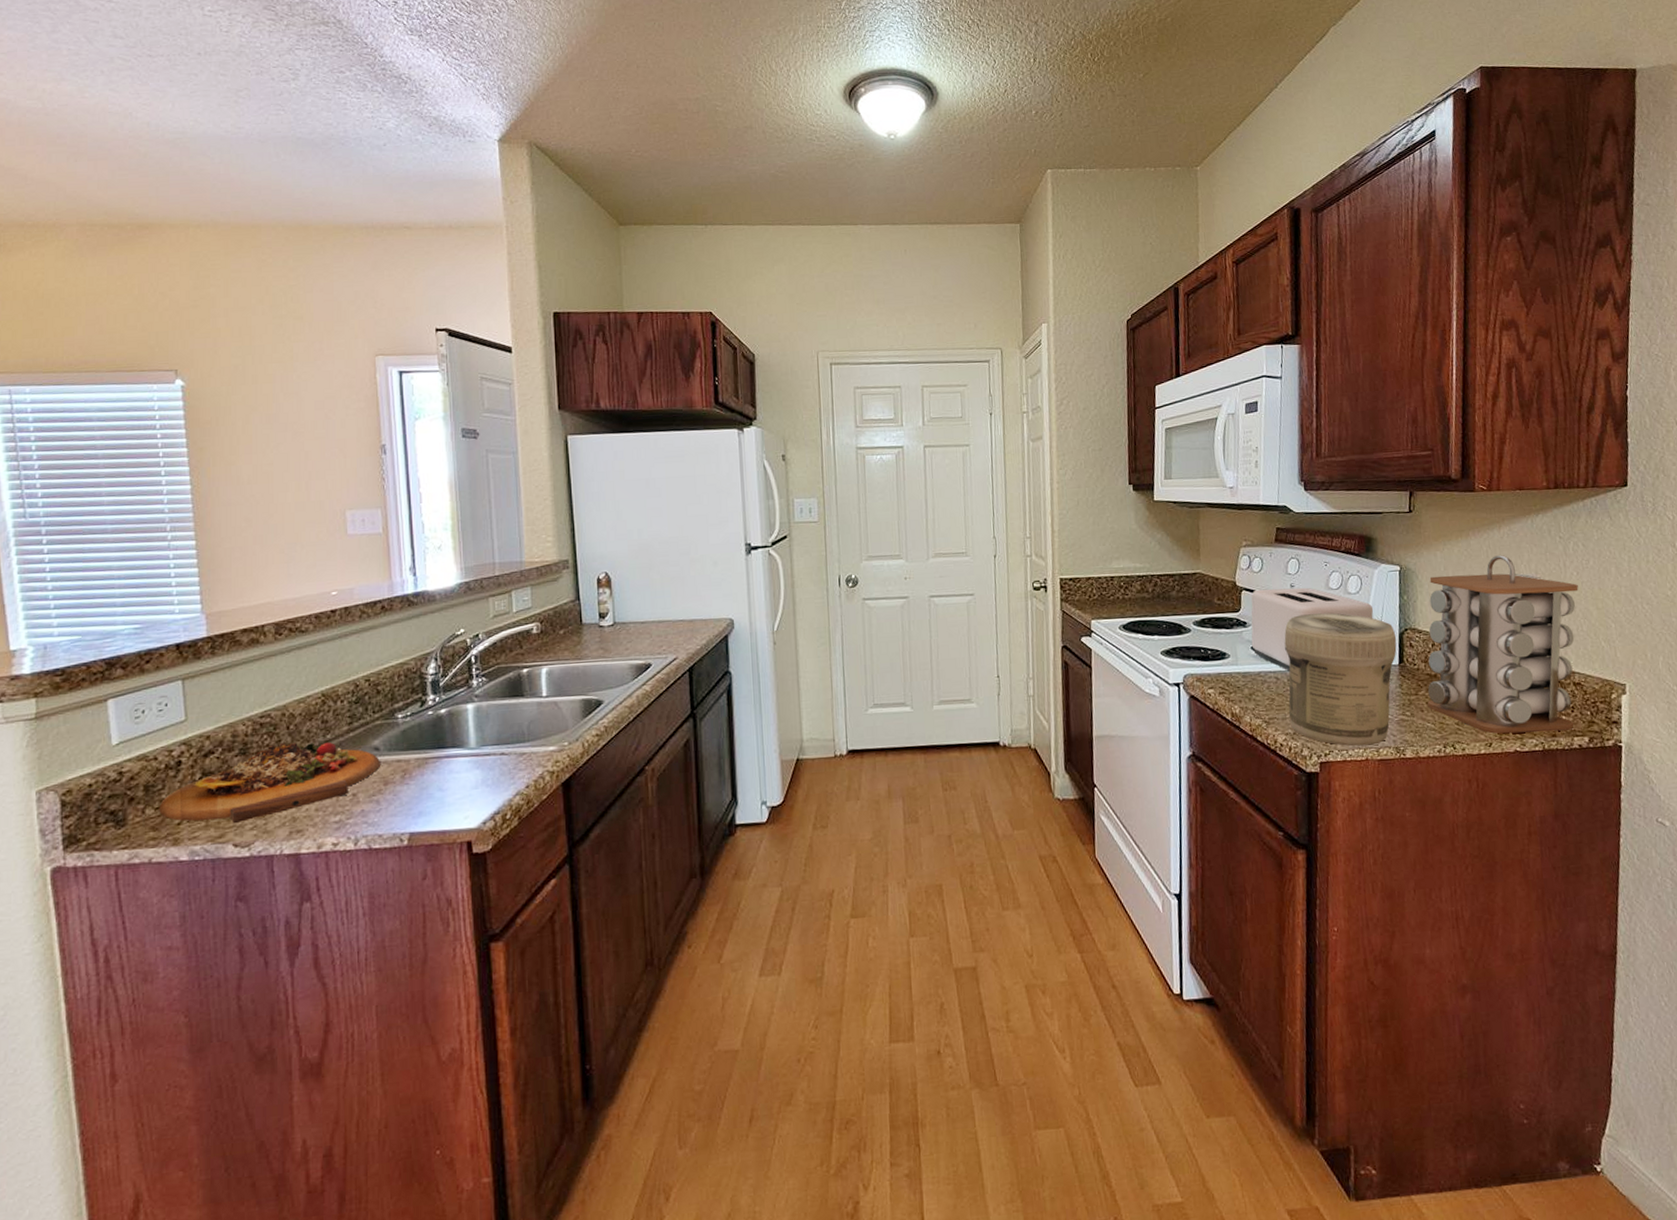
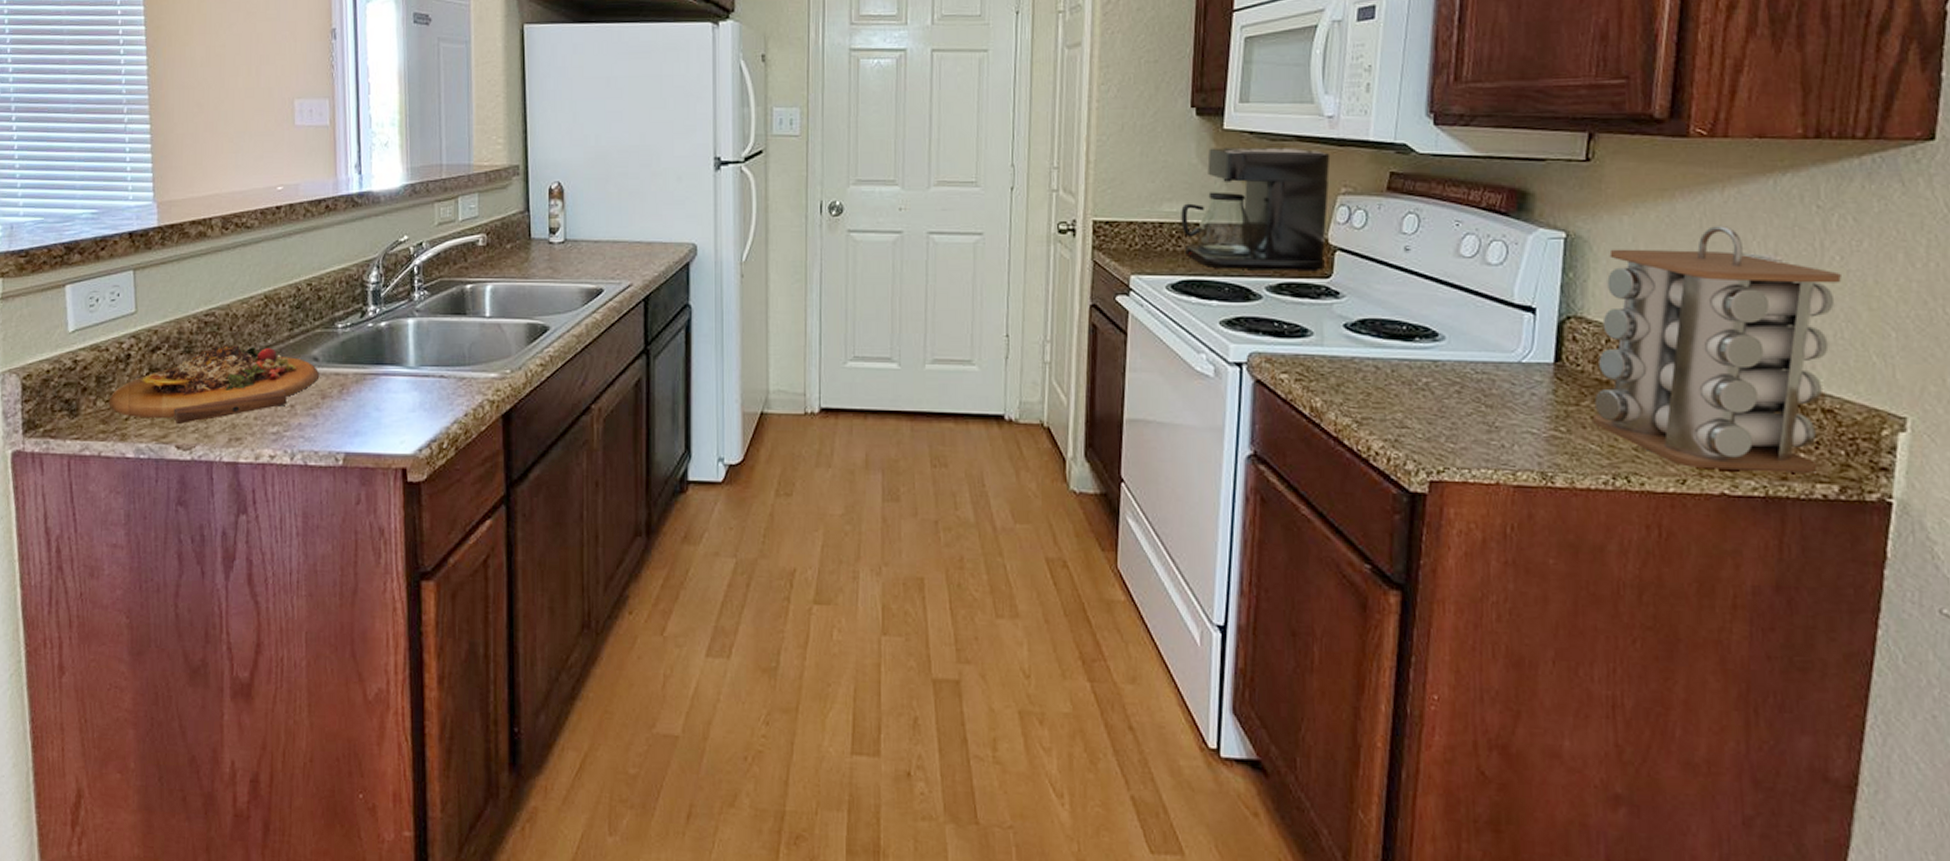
coffee maker: none [1126,512,1235,611] -> present [1181,147,1331,270]
toaster: present [1251,587,1374,671] -> none [1344,251,1523,360]
jar: present [1284,612,1397,747] -> none [1389,288,1554,466]

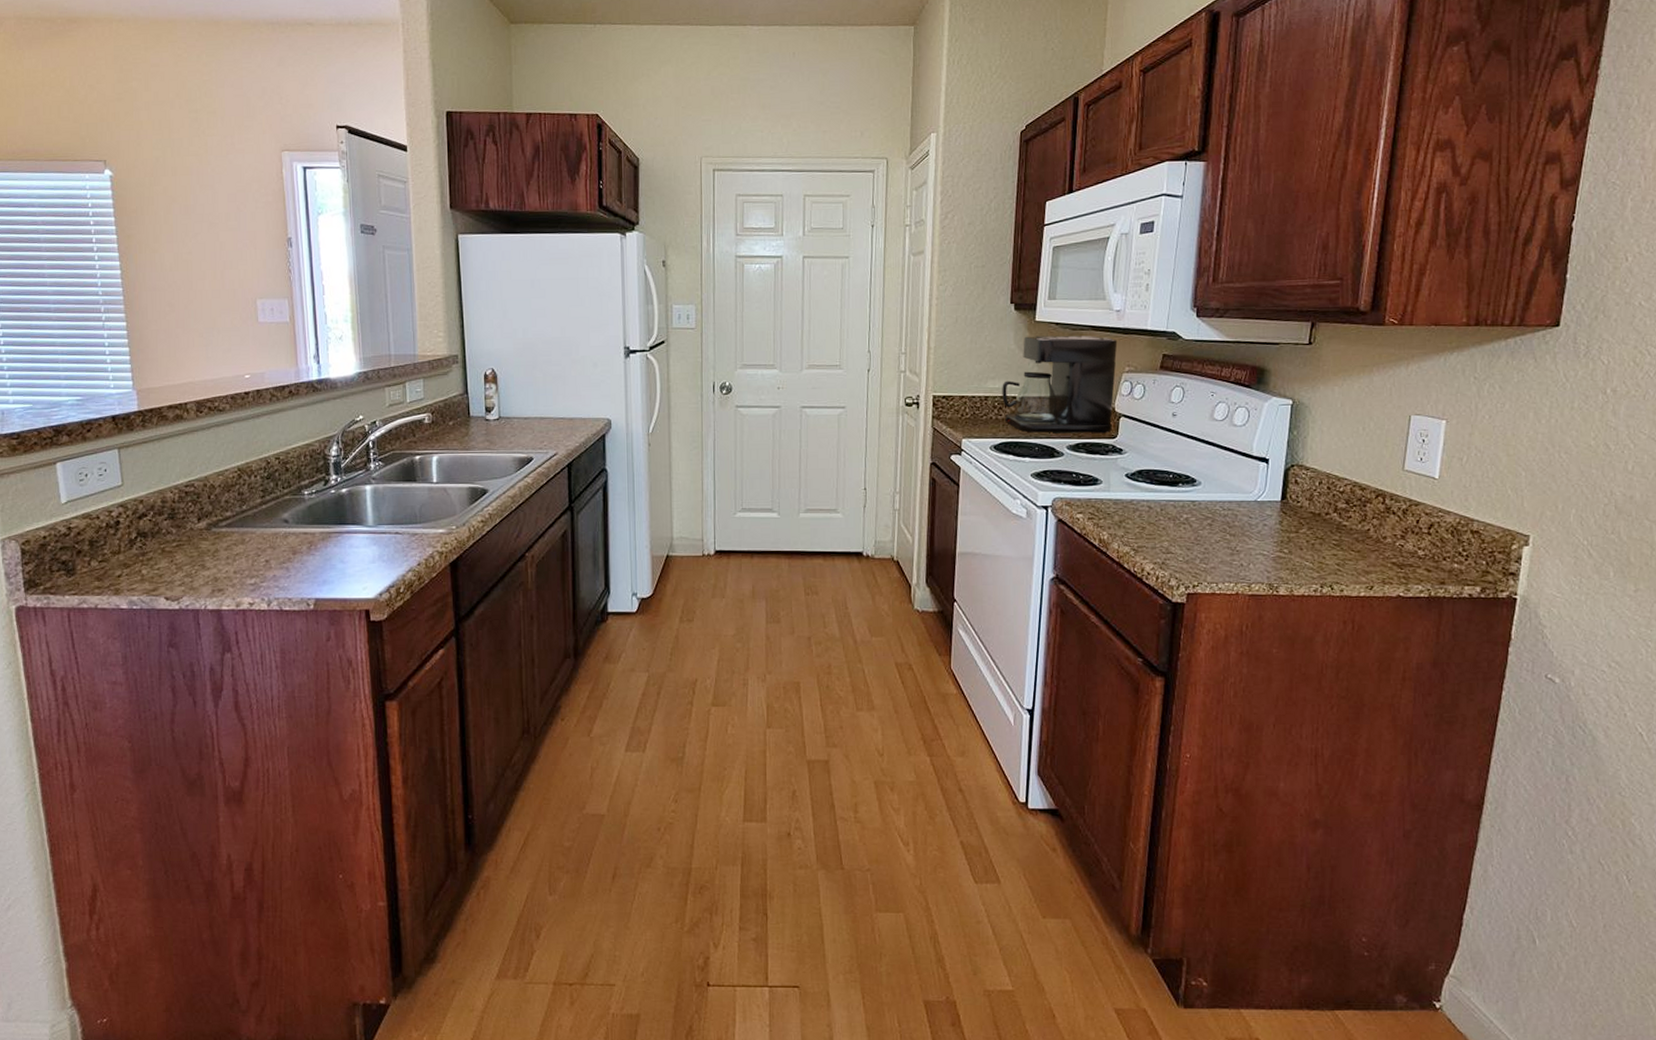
cutting board: present [109,345,320,425] -> none [102,511,290,580]
spice rack: present [1593,225,1842,473] -> none [1308,393,1489,579]

